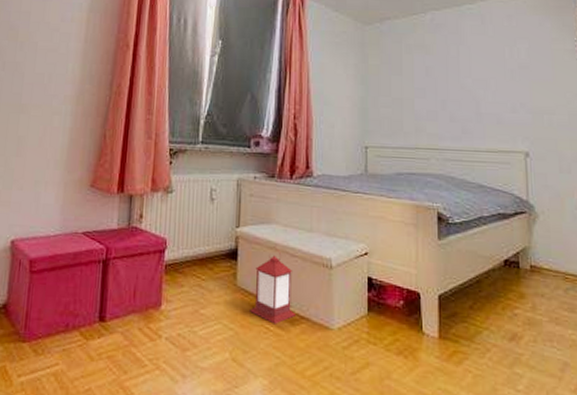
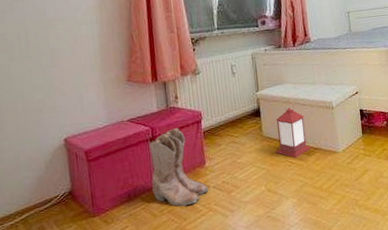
boots: none [94,253,160,355] -> present [149,128,209,207]

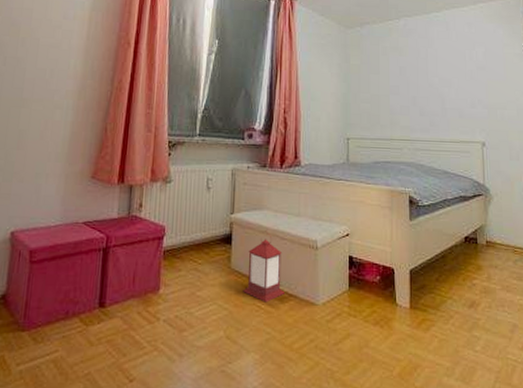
boots: present [149,128,209,207] -> none [94,241,158,339]

